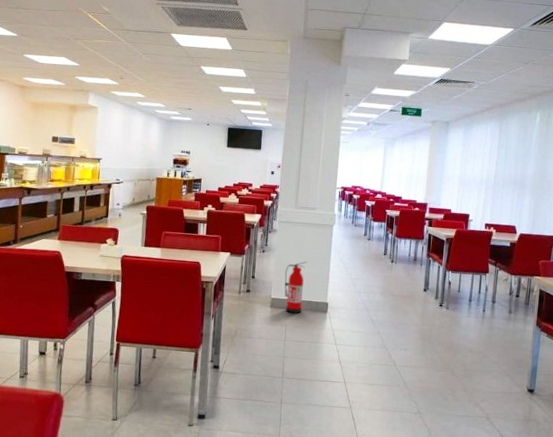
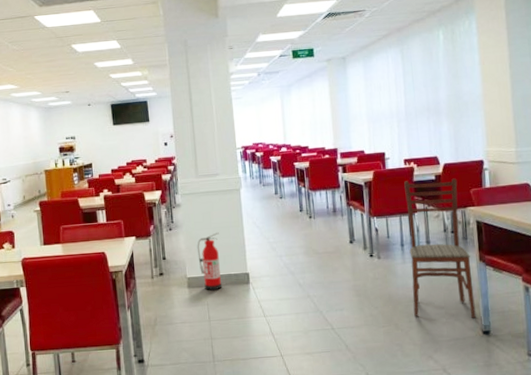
dining chair: none [470,243,529,376] -> present [404,178,476,318]

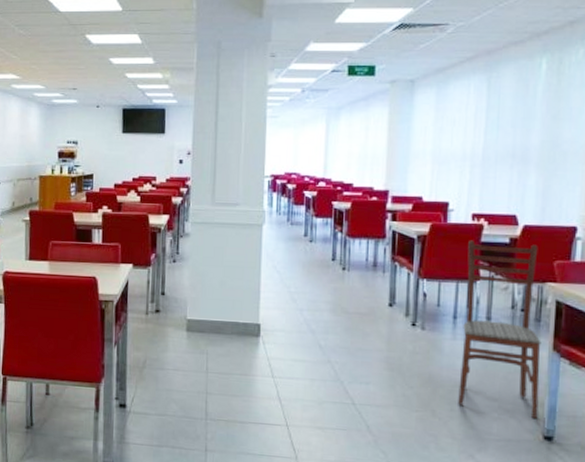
fire extinguisher: present [197,232,222,291] -> none [202,272,231,339]

